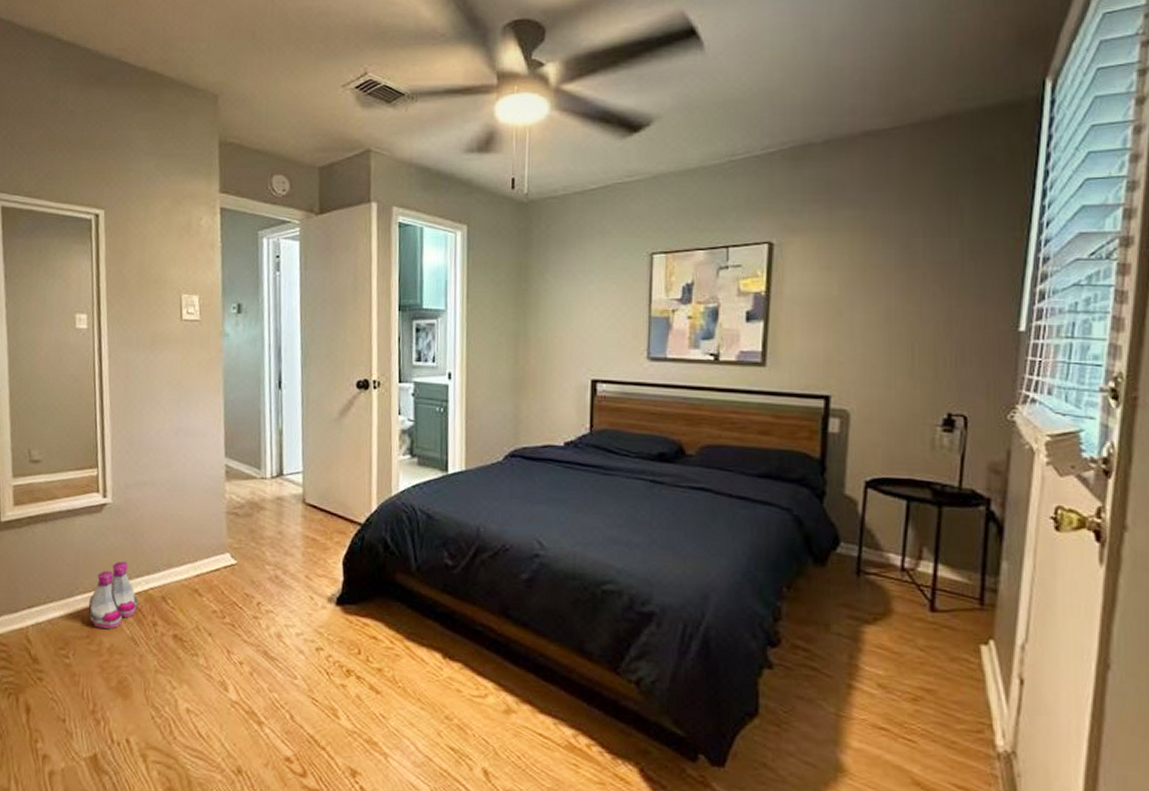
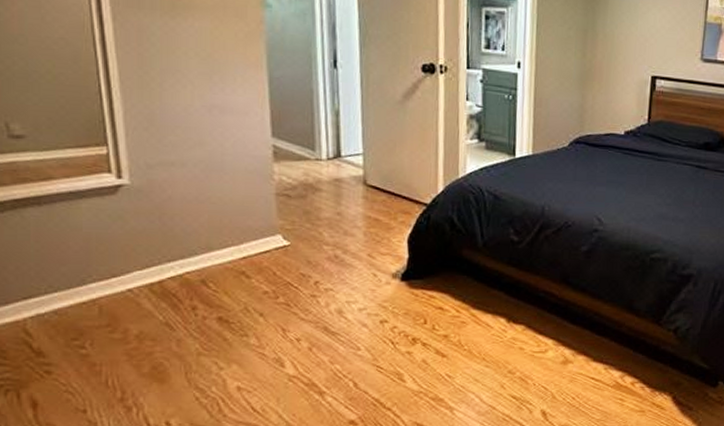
boots: present [88,561,137,629] -> none [107,246,170,316]

